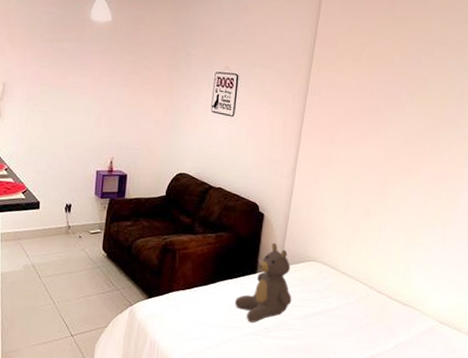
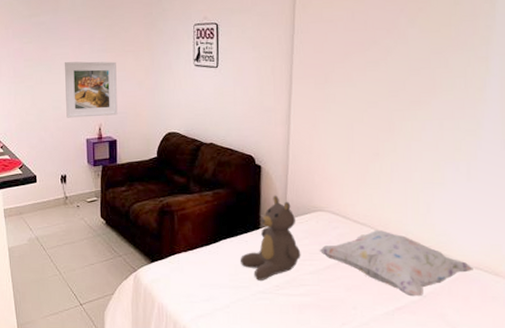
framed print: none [78,91,135,151] -> present [64,61,118,118]
decorative pillow: none [308,283,440,346] -> present [319,230,473,297]

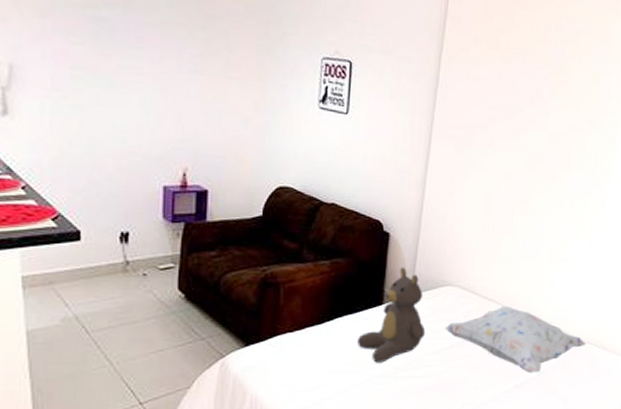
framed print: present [64,61,118,118] -> none [134,78,214,159]

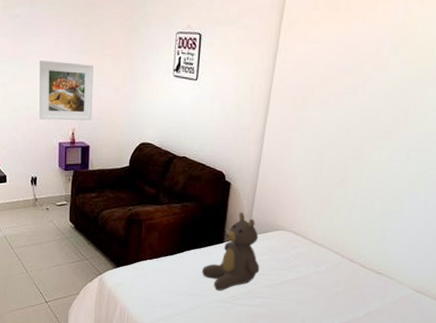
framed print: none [134,78,214,159] -> present [39,59,93,121]
decorative pillow: present [445,306,586,373] -> none [277,252,416,314]

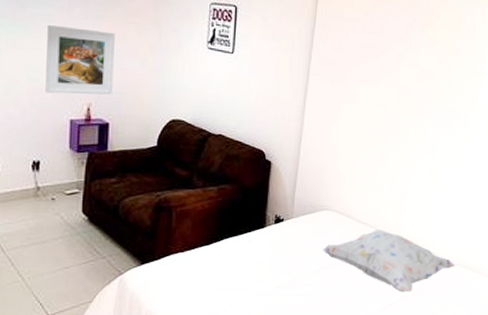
teddy bear: present [202,212,260,291] -> none [242,192,305,281]
decorative pillow: none [277,252,416,314] -> present [322,230,455,293]

